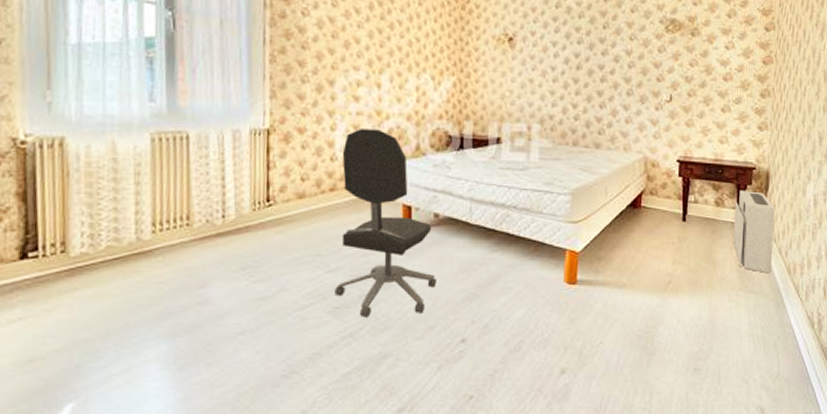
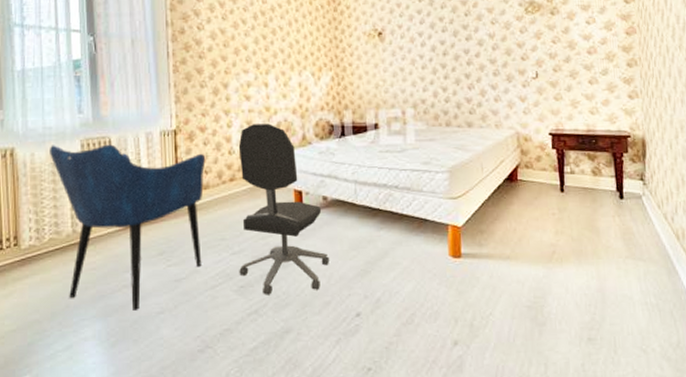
armchair: none [111,137,303,331] -> present [50,144,206,310]
air purifier: present [733,190,775,273] -> none [613,158,659,240]

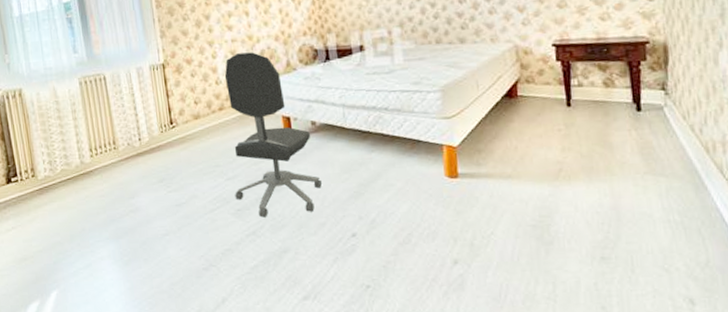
armchair: present [50,144,206,310] -> none [52,80,200,233]

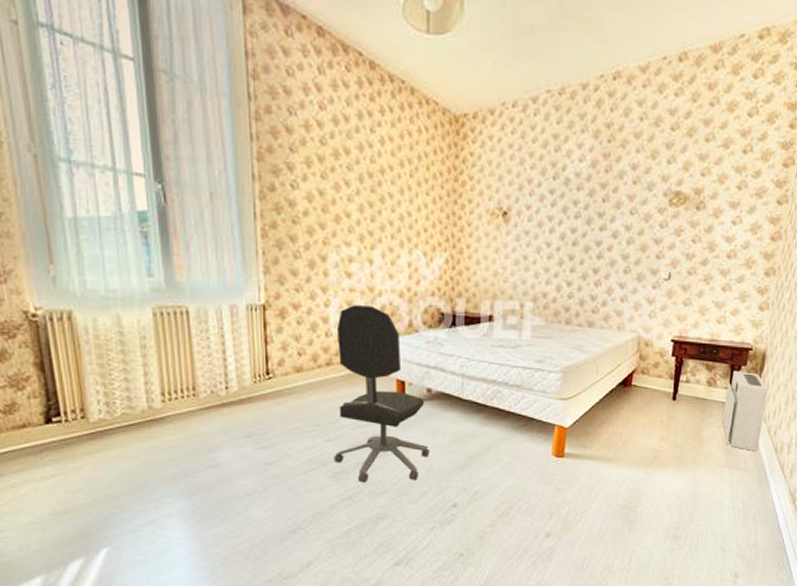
air purifier: none [628,66,684,154] -> present [722,370,768,451]

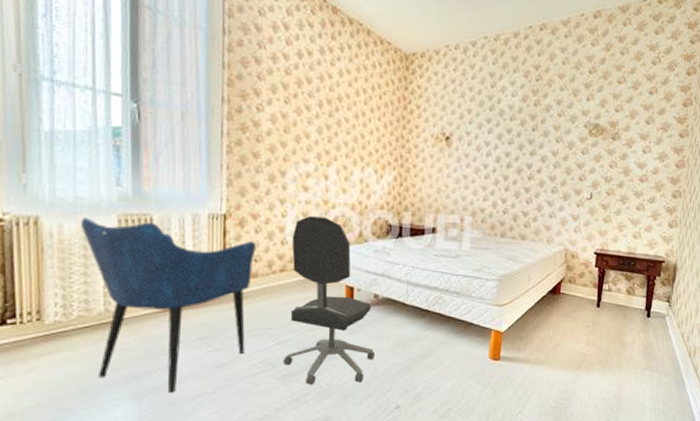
armchair: none [115,311,299,490] -> present [81,217,257,393]
air purifier: present [722,370,768,451] -> none [641,280,680,355]

